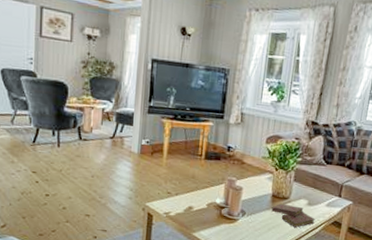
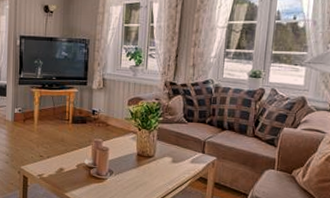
book: present [271,203,315,228] -> none [137,161,181,185]

